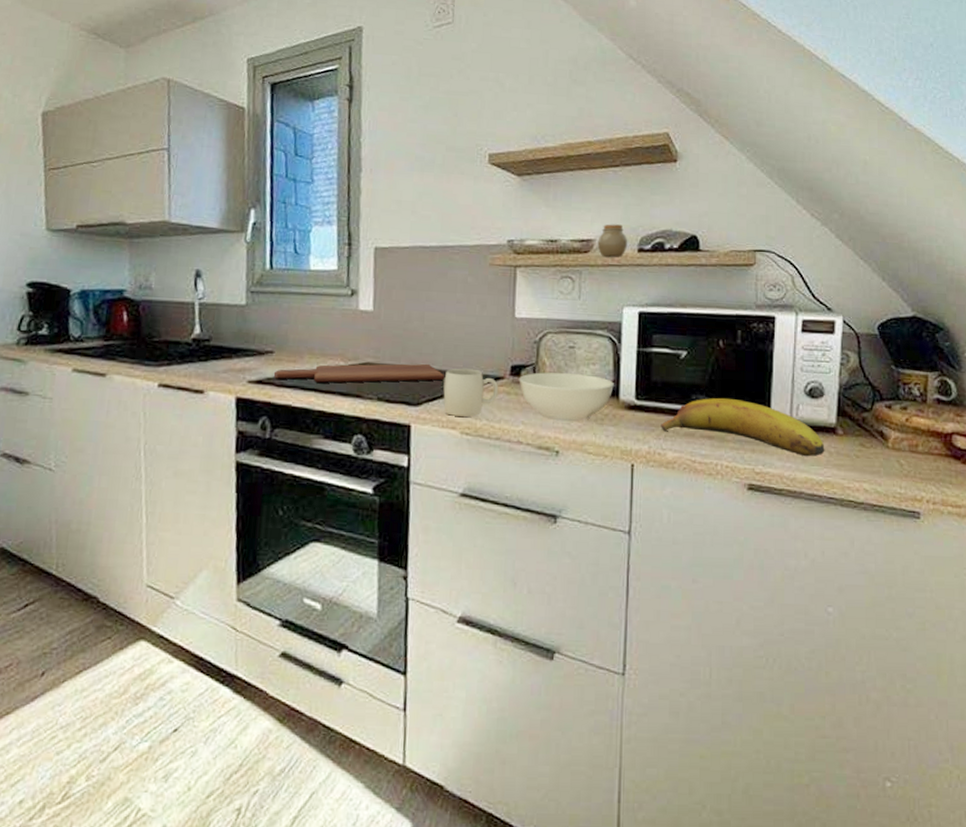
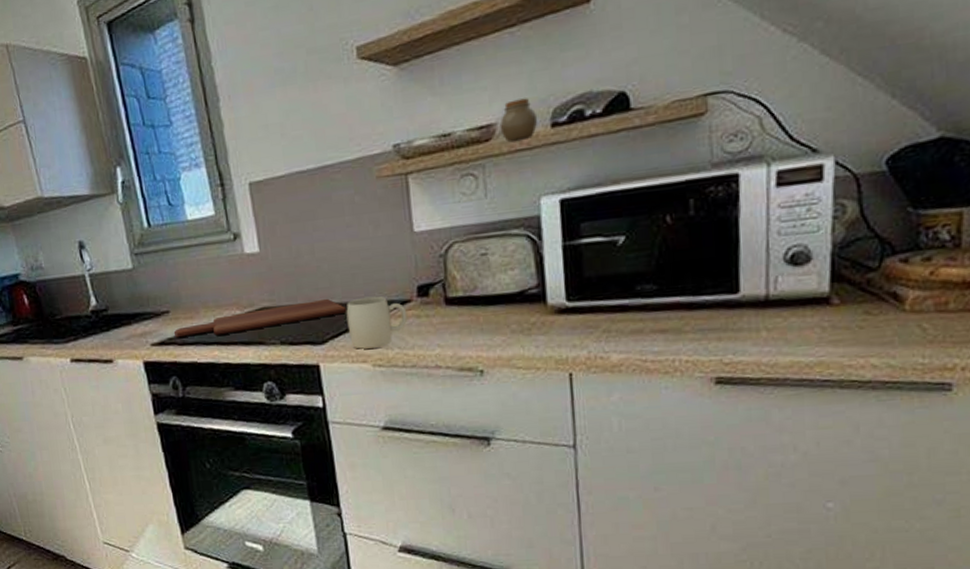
bowl: present [519,372,614,421] -> none [428,282,539,338]
fruit: present [661,397,825,457] -> none [600,282,816,337]

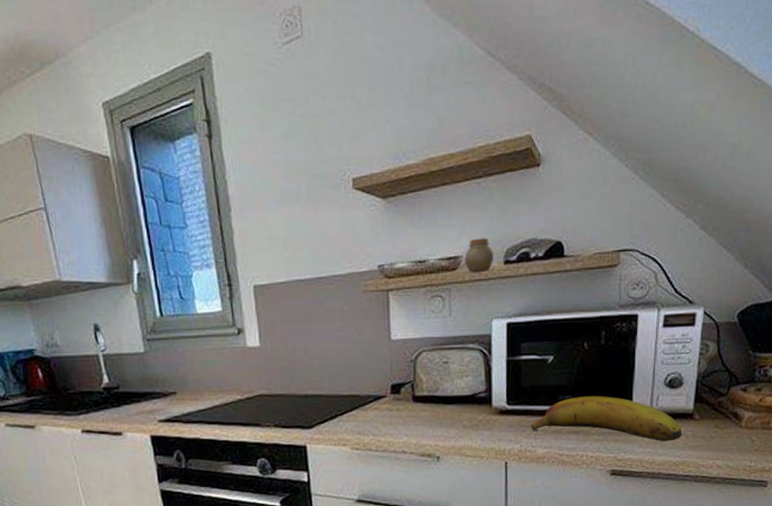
cutting board: present [173,298,347,338] -> none [179,390,333,417]
mug: present [346,296,408,349] -> none [331,391,382,434]
fruit: none [600,282,816,337] -> present [531,395,682,442]

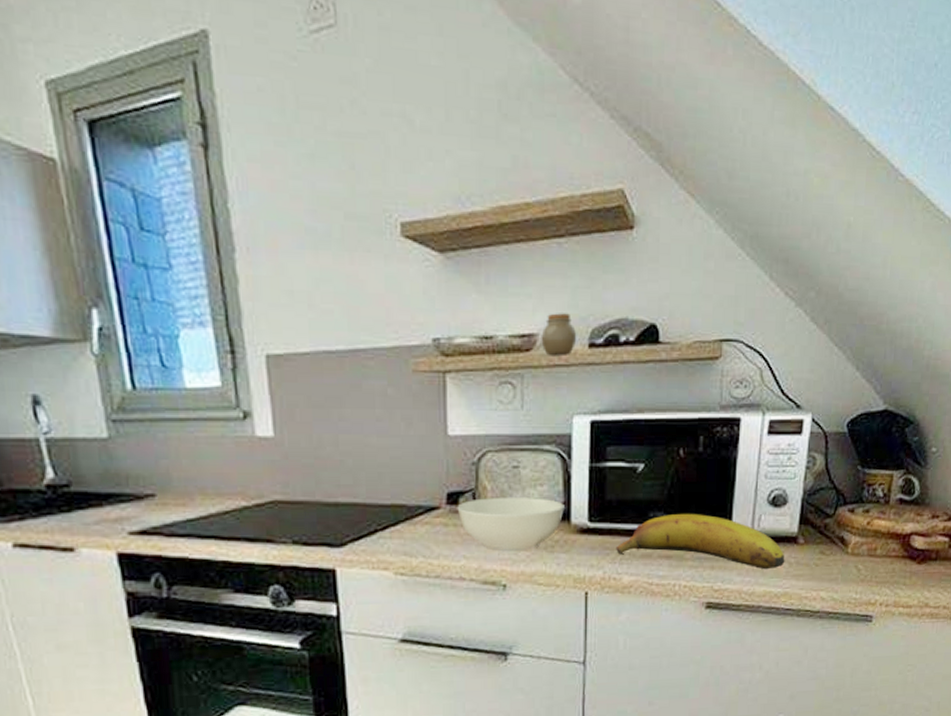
bowl: none [399,386,486,430] -> present [457,496,564,551]

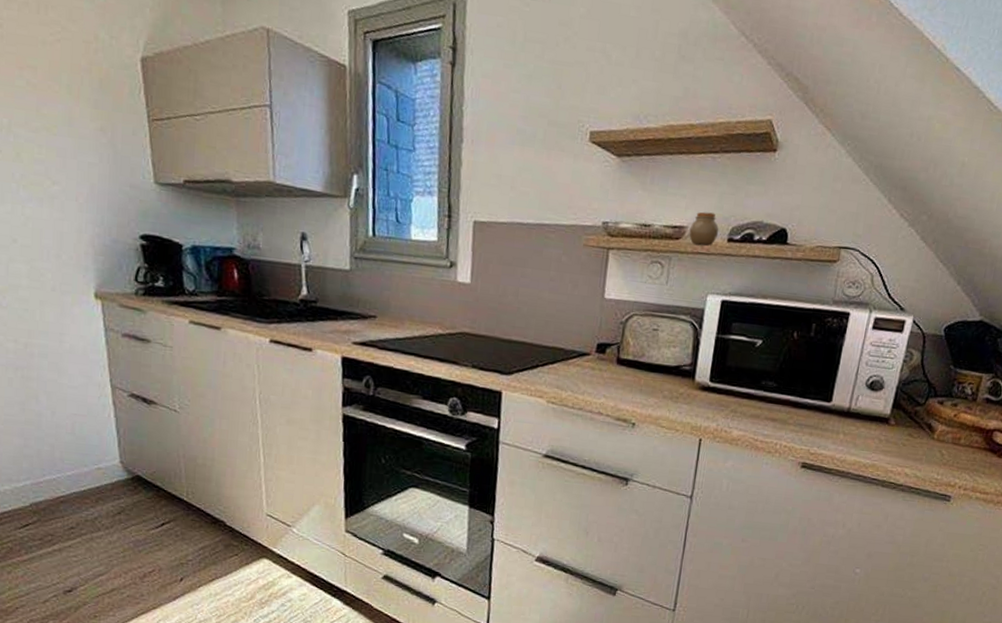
bowl: present [457,496,564,551] -> none [603,351,691,398]
fruit: present [616,513,785,570] -> none [730,384,876,443]

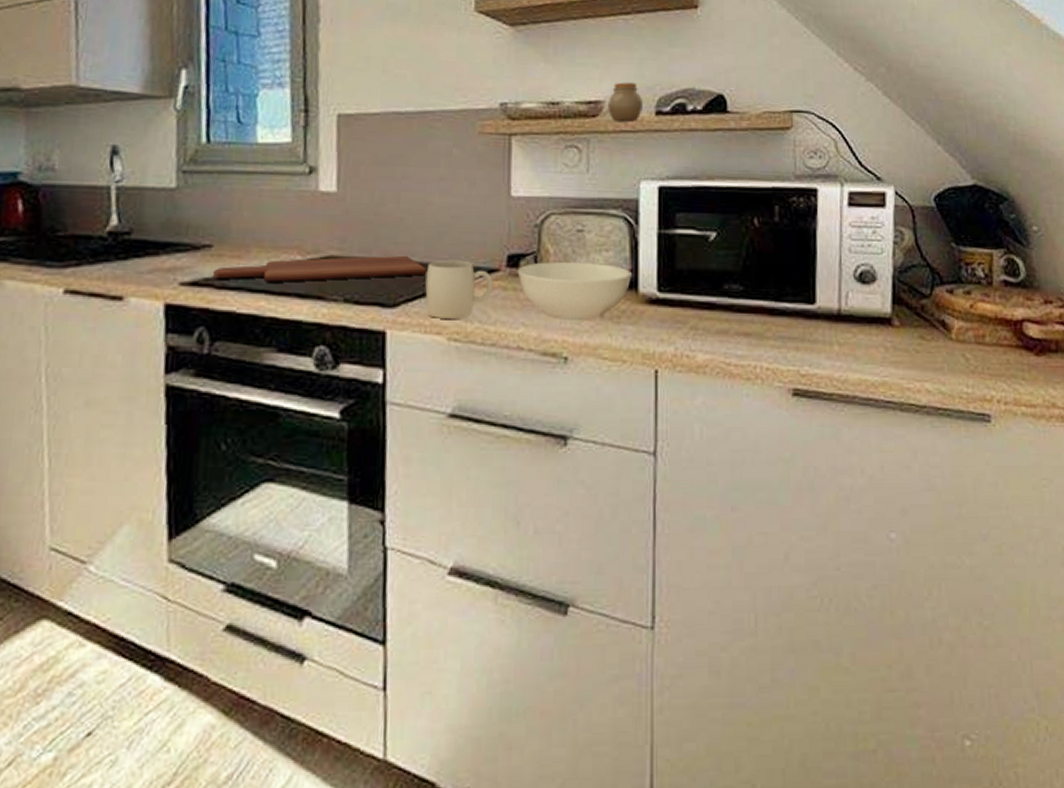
cutting board: none [376,331,536,354] -> present [212,255,428,284]
mug: none [532,342,585,388] -> present [425,259,493,319]
bowl: none [603,351,691,398] -> present [517,261,632,320]

